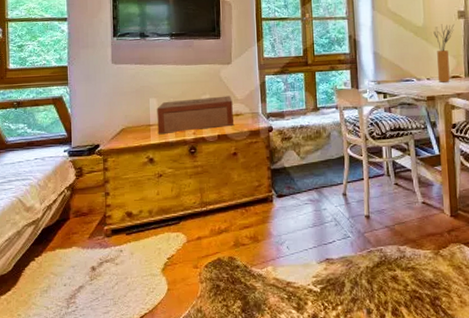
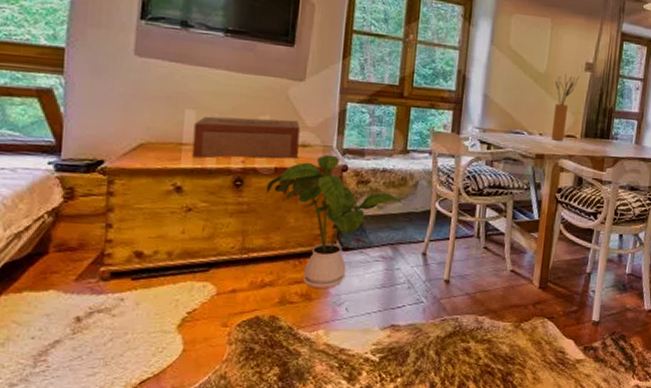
house plant: none [213,119,321,232] -> present [266,154,403,290]

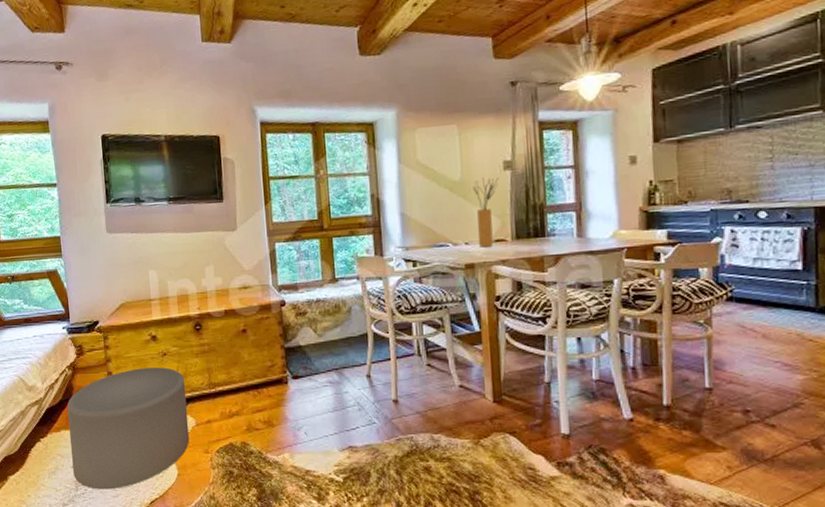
pouf: none [33,223,211,367] -> present [67,367,190,490]
decorative box: present [192,116,300,159] -> none [157,266,243,310]
house plant: present [266,154,403,290] -> none [220,292,341,416]

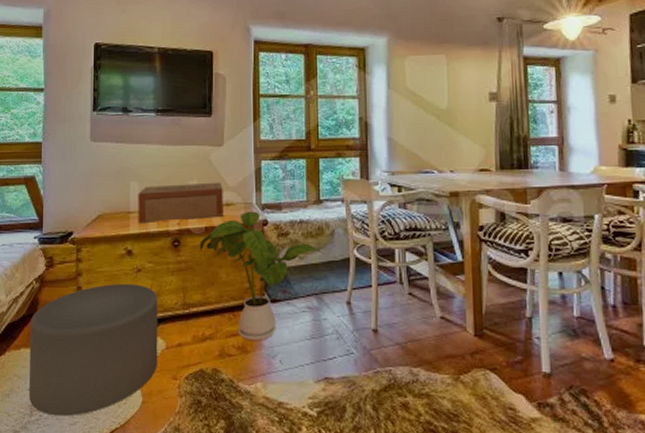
decorative box: none [157,266,243,310] -> present [138,182,224,224]
house plant: none [220,292,341,416] -> present [199,211,323,342]
vase: present [473,177,500,247] -> none [459,107,485,176]

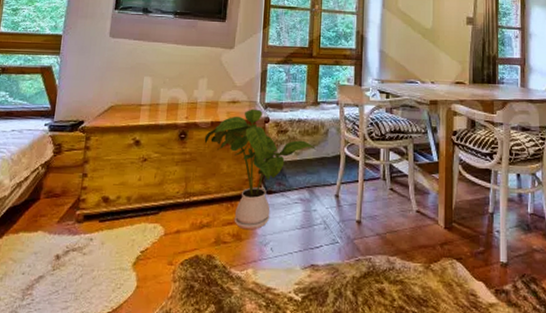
pouf: present [29,284,158,416] -> none [23,172,161,301]
decorative box: present [138,182,224,224] -> none [148,81,231,116]

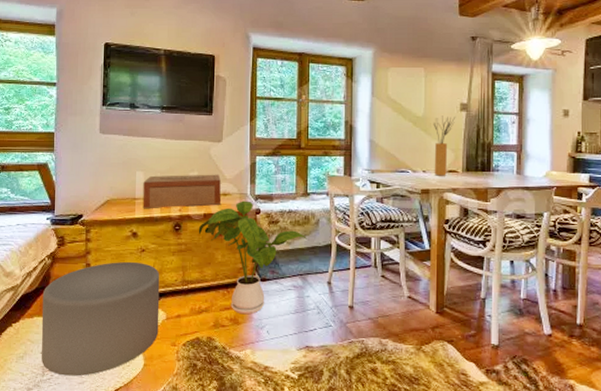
pouf: none [23,172,161,301] -> present [41,262,160,376]
decorative box: none [148,81,231,116] -> present [143,174,222,209]
vase: none [441,28,463,88] -> present [433,115,456,176]

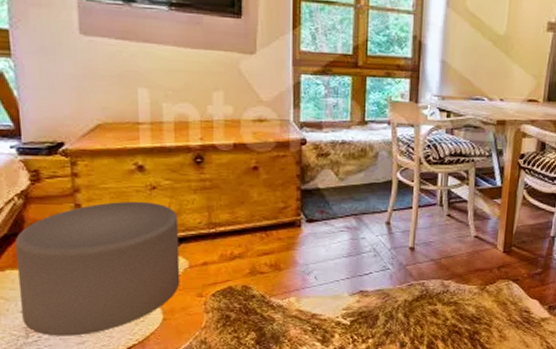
decorative box: present [143,174,222,209] -> none [148,94,257,137]
house plant: present [198,201,308,315] -> none [227,128,365,260]
vase: present [433,115,456,176] -> none [512,35,542,106]

